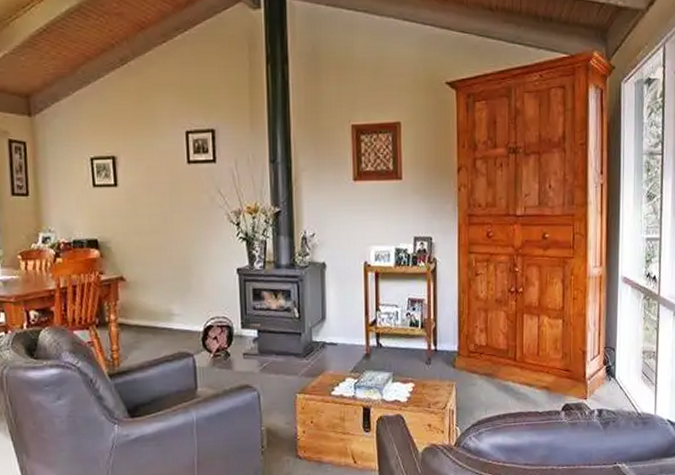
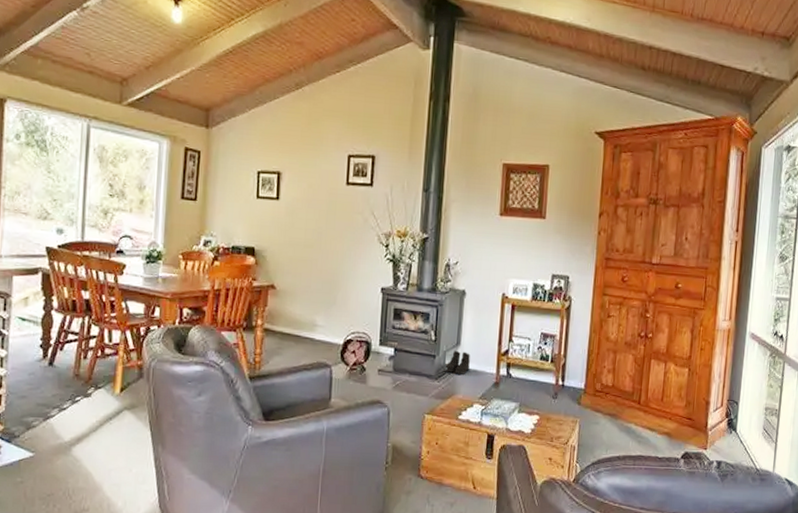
boots: none [312,325,338,350] -> present [445,350,470,375]

